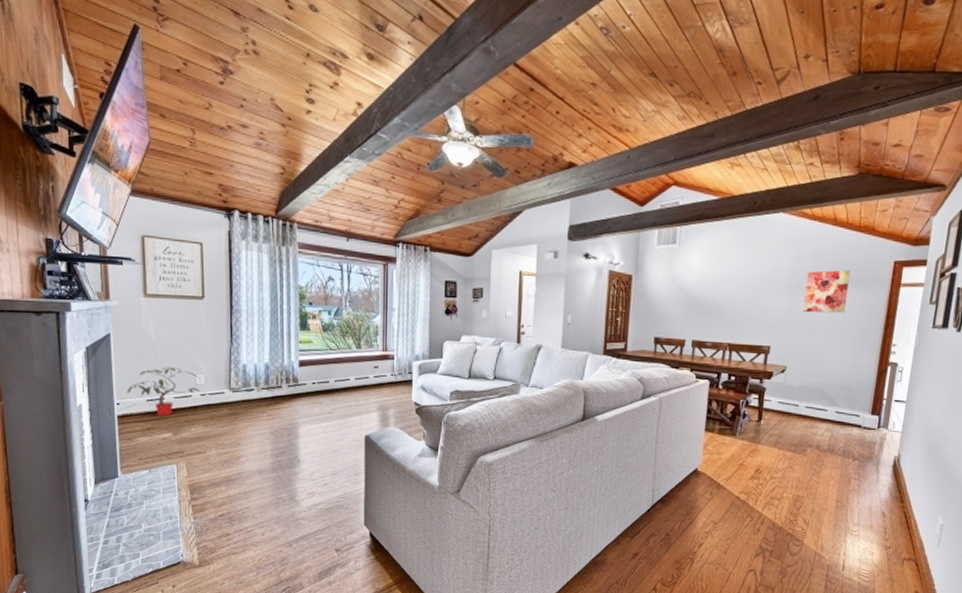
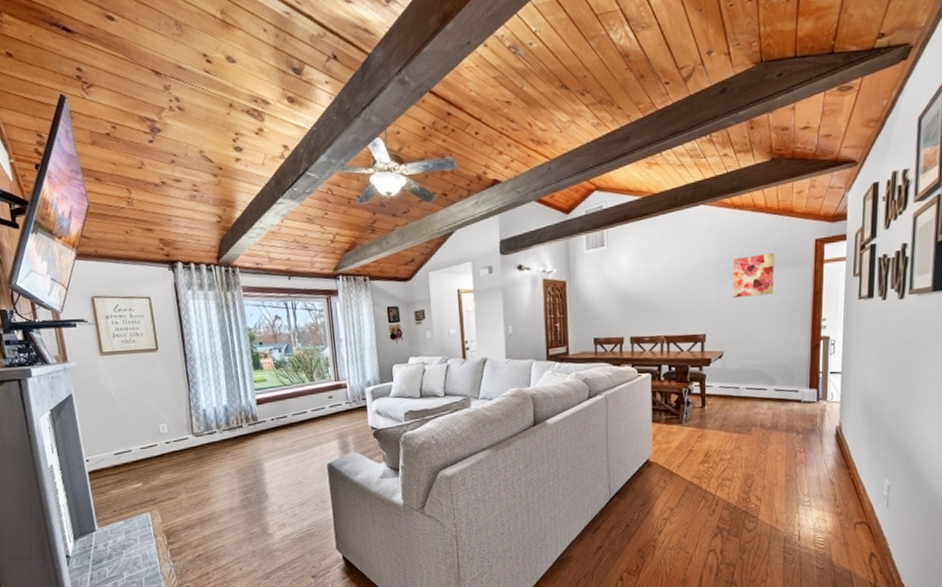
potted plant: present [127,367,201,416] -> none [94,419,165,467]

